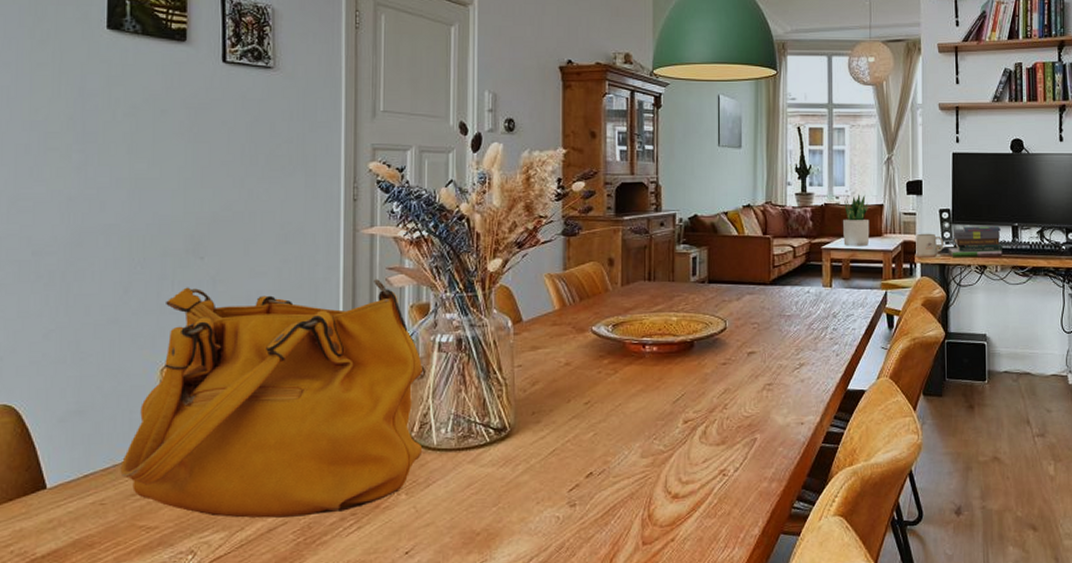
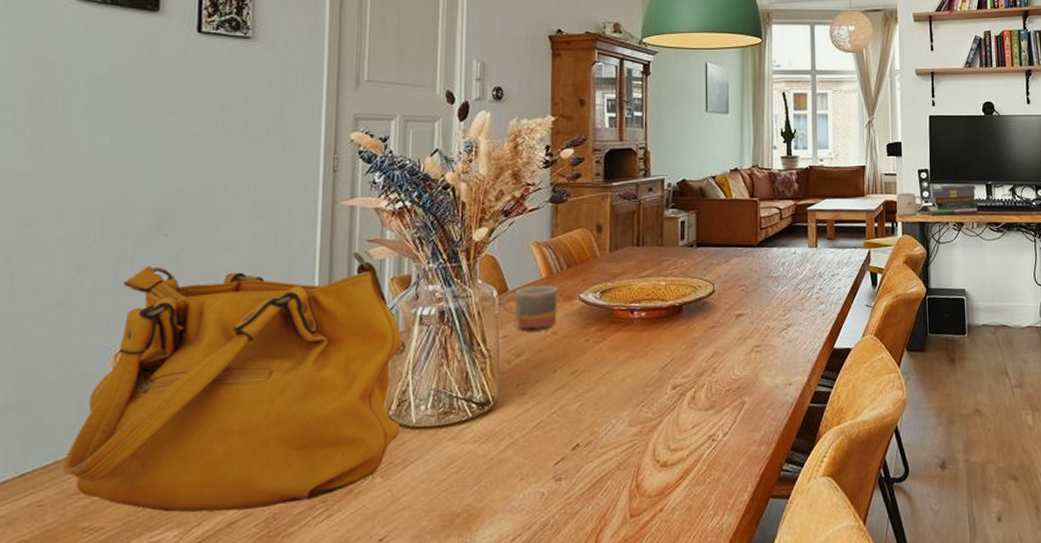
mug: none [516,316,571,362] -> present [501,285,558,332]
planter: present [843,194,870,247] -> none [827,156,853,208]

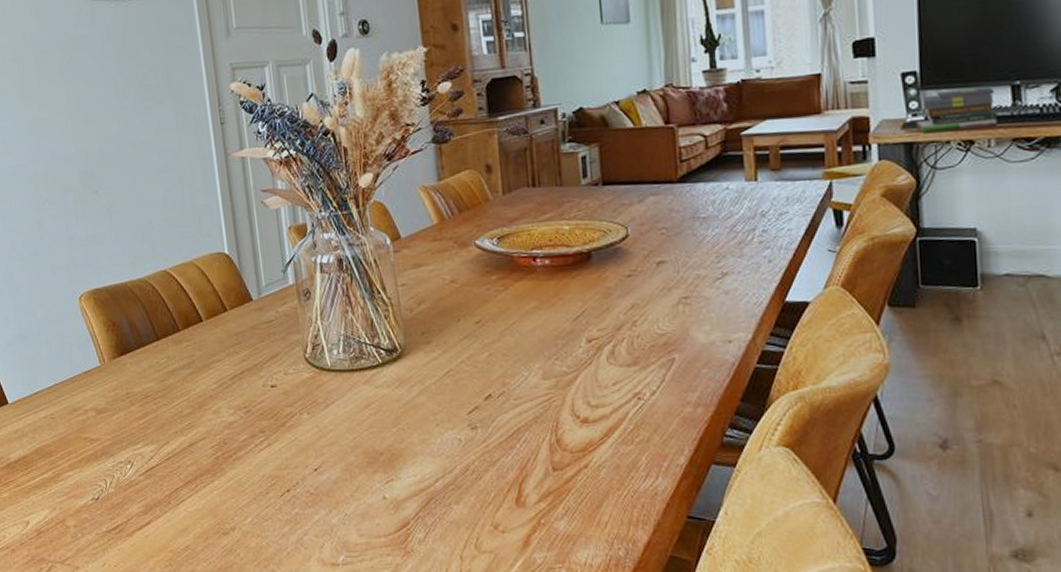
handbag: present [62,252,402,513] -> none [61,202,318,434]
mug: present [501,285,558,332] -> none [396,231,454,280]
mug: present [896,192,923,218] -> none [869,104,910,138]

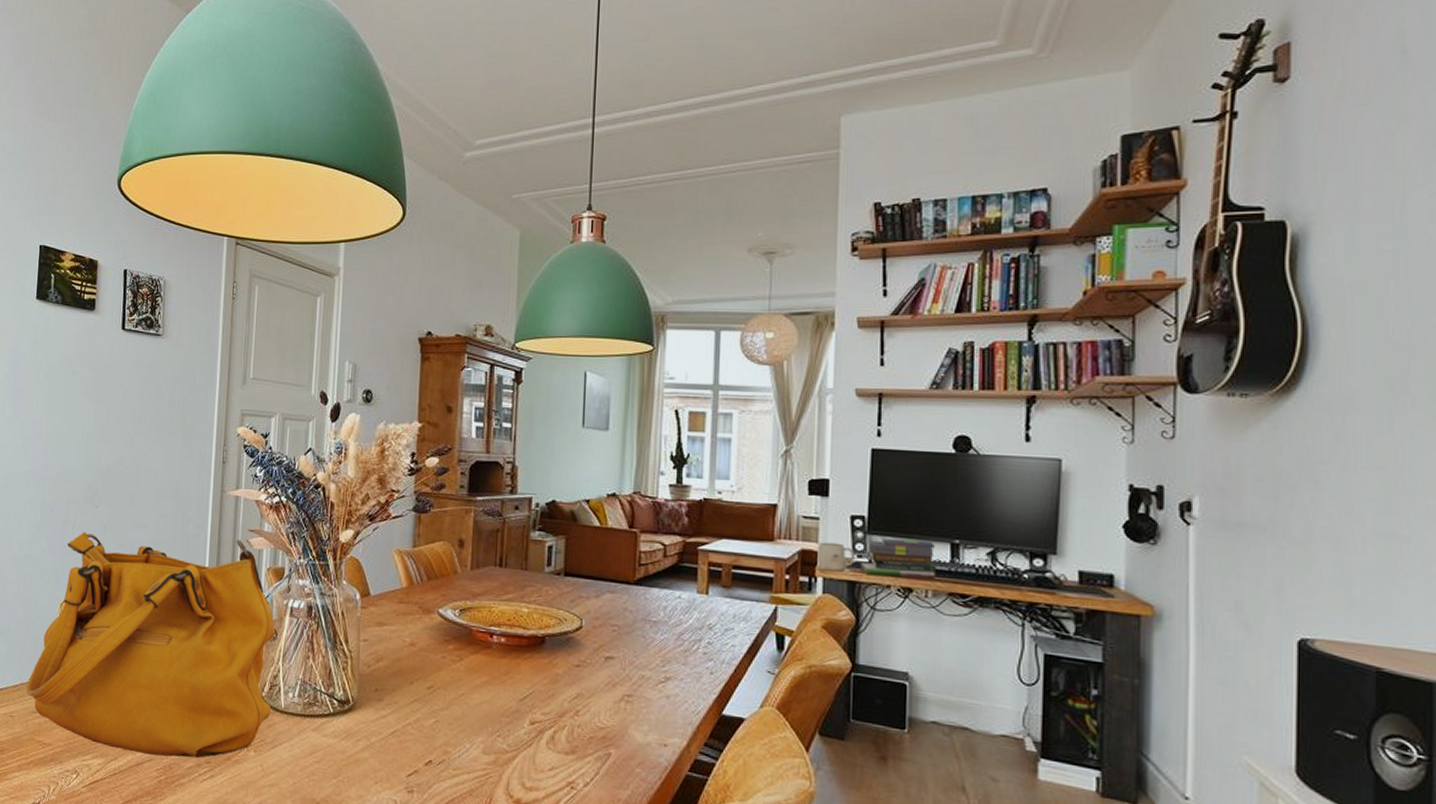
handbag: none [61,202,318,434] -> present [26,532,275,758]
mug: none [869,104,910,138] -> present [817,542,855,573]

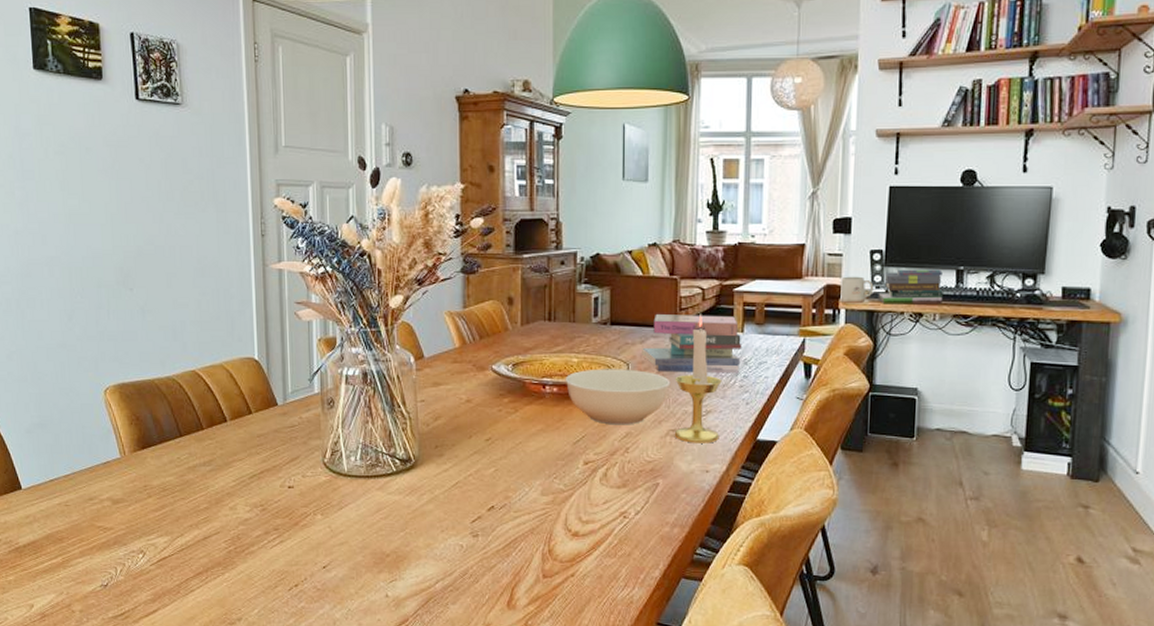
handbag: present [26,532,275,758] -> none [78,313,335,528]
bowl: none [513,621,627,685] -> present [565,369,671,425]
books: none [597,568,707,639] -> present [642,314,742,374]
candlestick: none [629,570,684,714] -> present [674,313,722,443]

